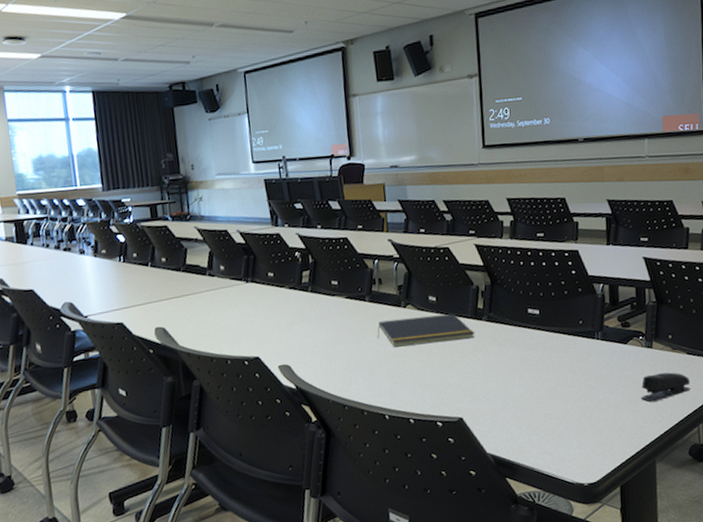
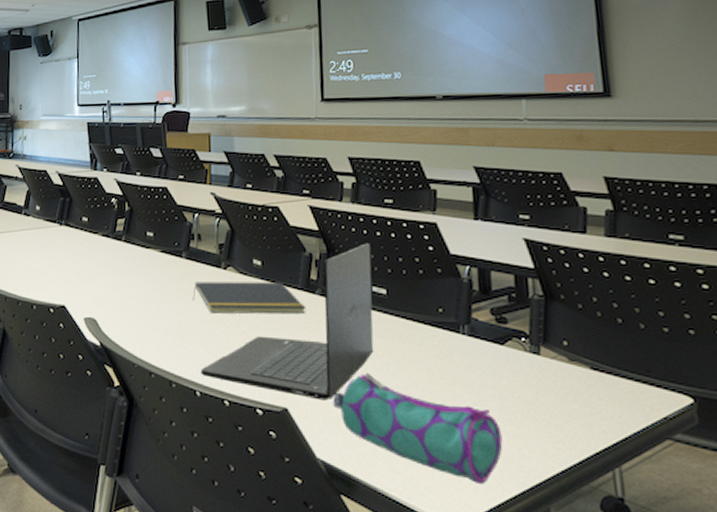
laptop: none [388,272,530,408] -> present [200,243,374,401]
pencil case: none [498,379,625,452] -> present [333,372,503,484]
stapler: present [640,372,691,403] -> none [525,389,599,427]

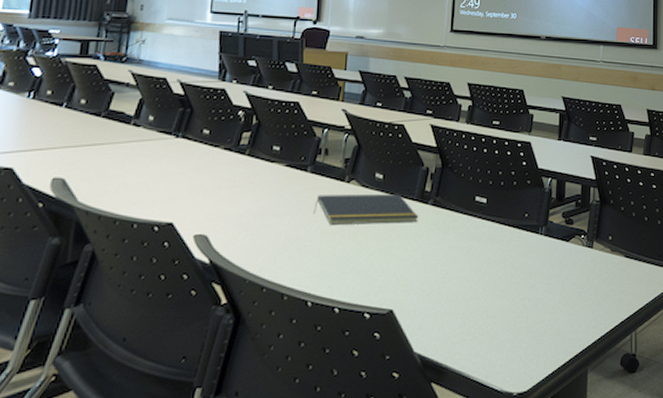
laptop: present [200,243,374,401] -> none [314,159,478,300]
pencil case: present [333,372,503,484] -> none [433,271,561,357]

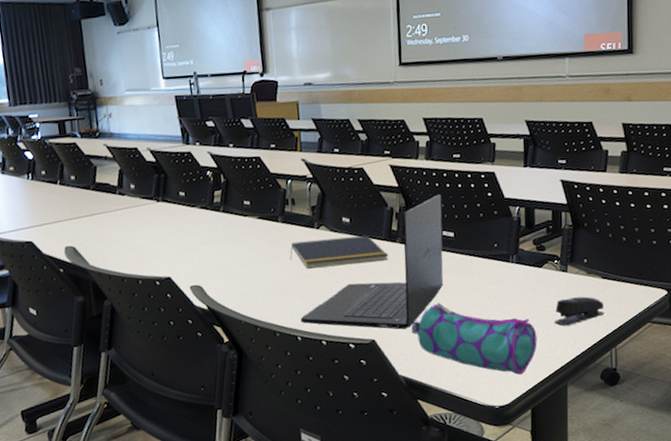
laptop: none [314,159,478,300] -> present [300,194,444,330]
pencil case: none [433,271,561,357] -> present [411,302,537,375]
stapler: none [577,275,626,305] -> present [554,296,605,326]

